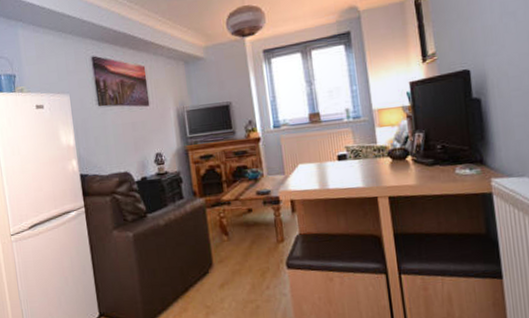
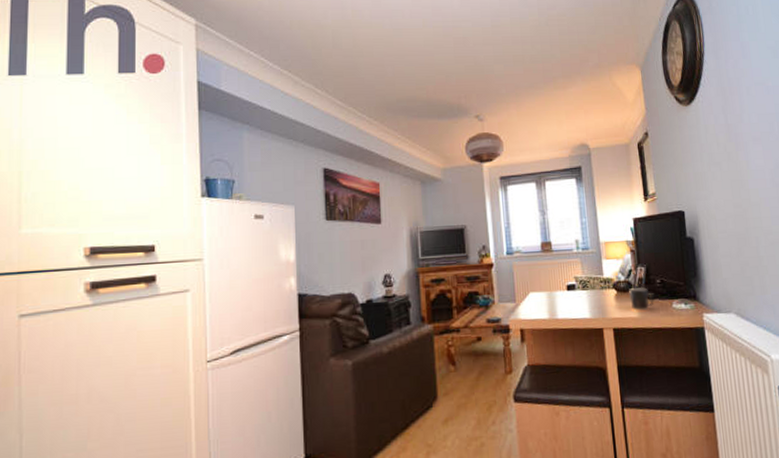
mug: none [405,153,434,179] -> present [628,286,654,312]

